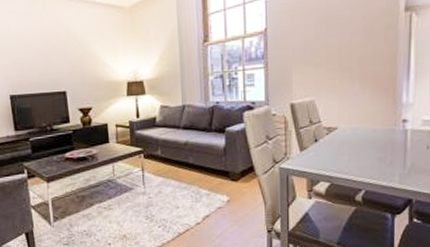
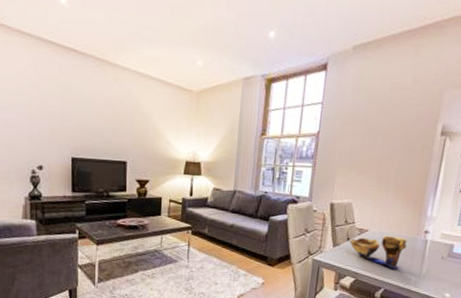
decorative bowl: none [318,130,384,166] -> present [349,235,407,269]

